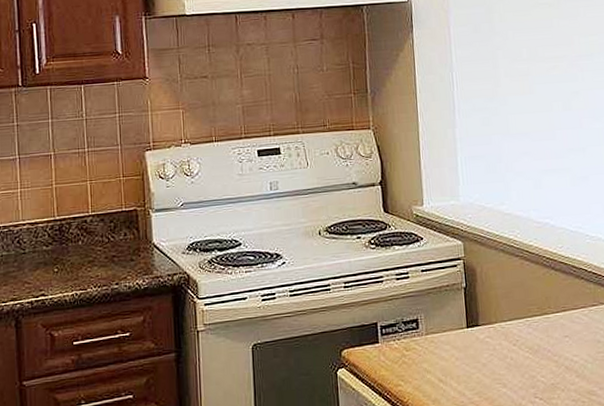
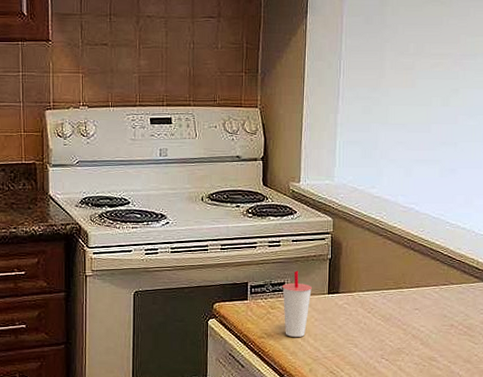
cup: none [415,304,449,382] -> present [282,270,312,337]

